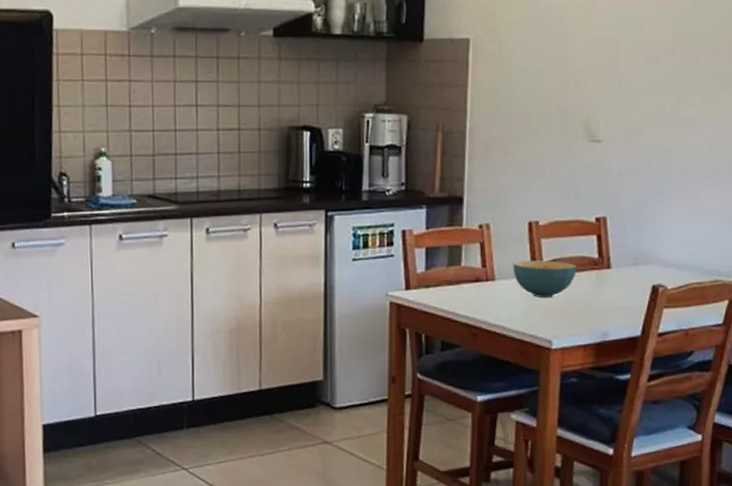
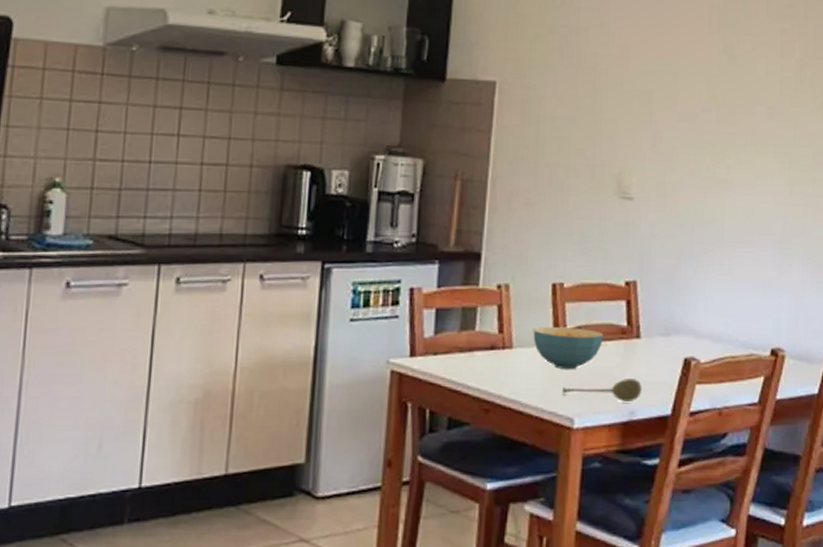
soupspoon: none [541,305,613,326] -> present [562,379,642,403]

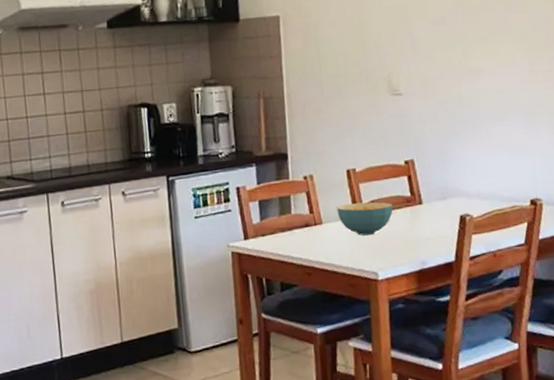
soupspoon: present [562,379,642,403] -> none [366,236,429,256]

